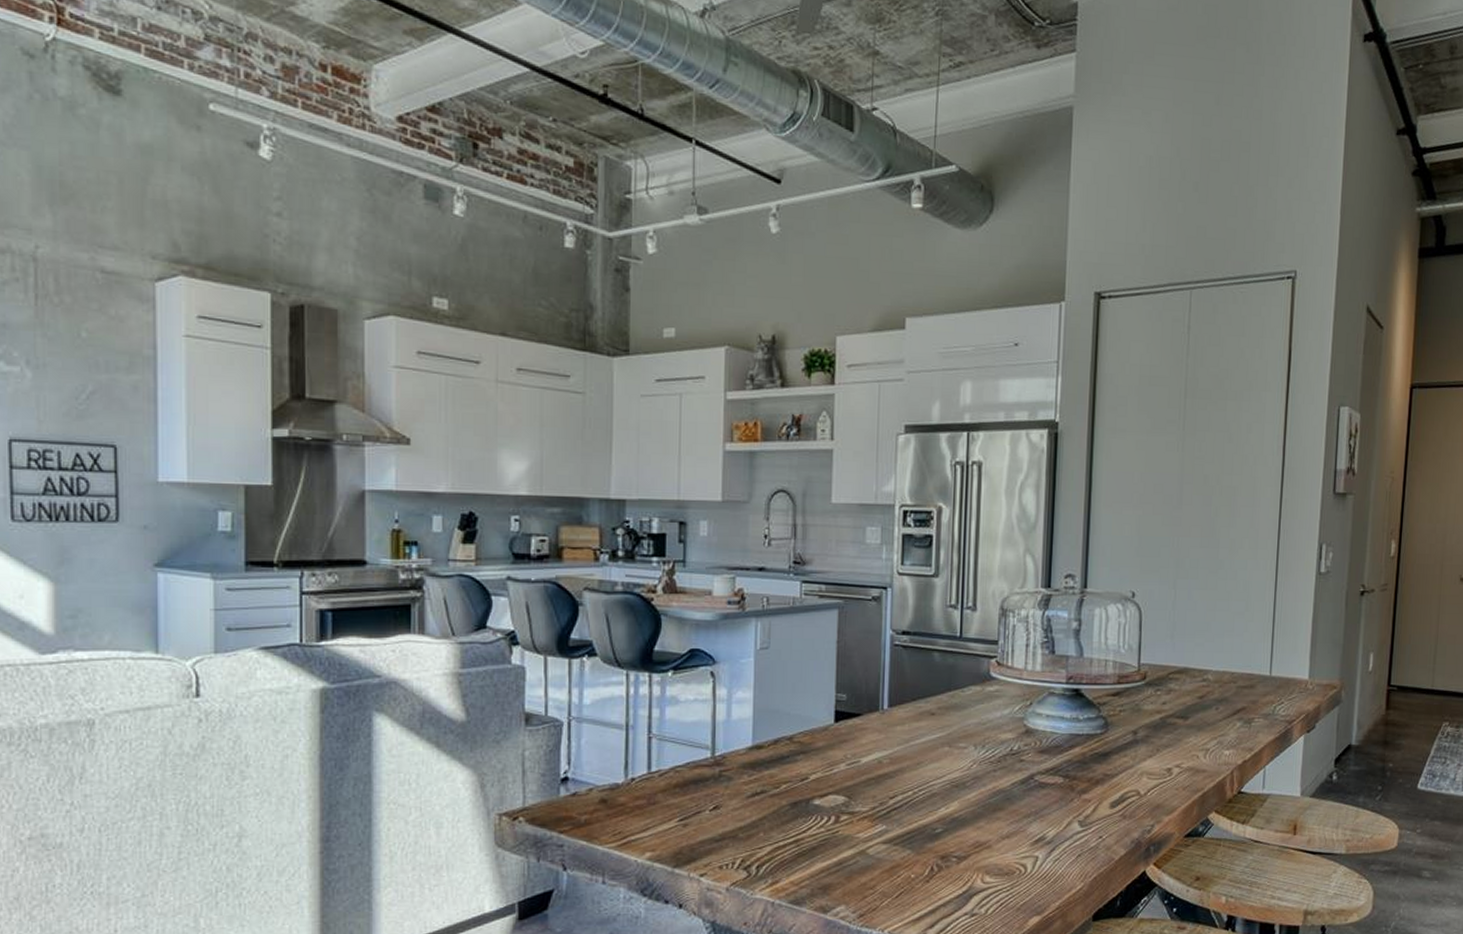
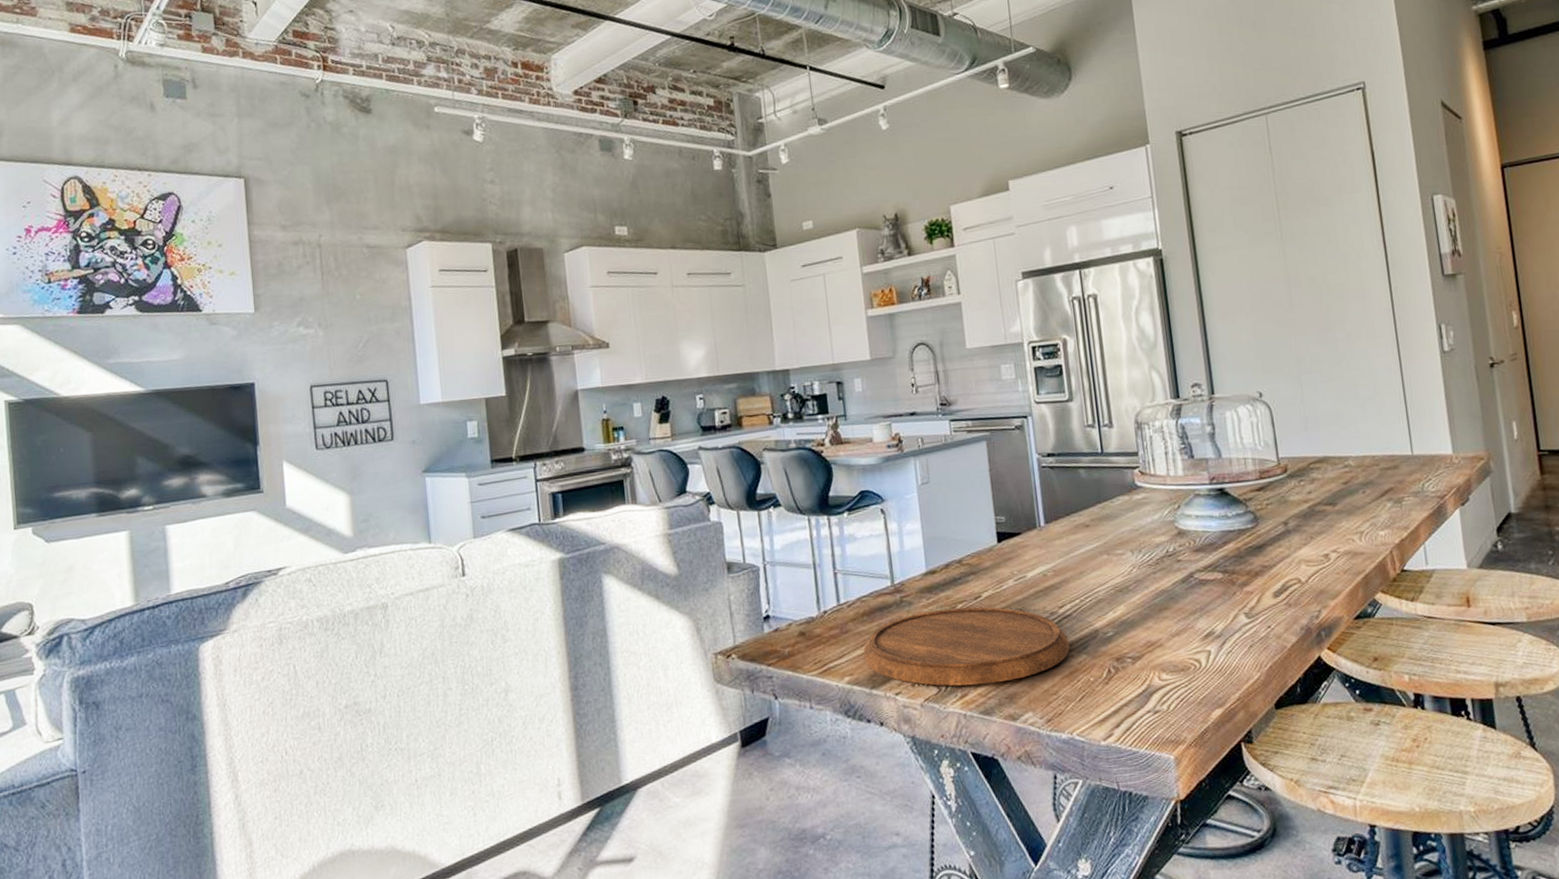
cutting board: none [670,788,895,873] -> present [863,606,1070,686]

